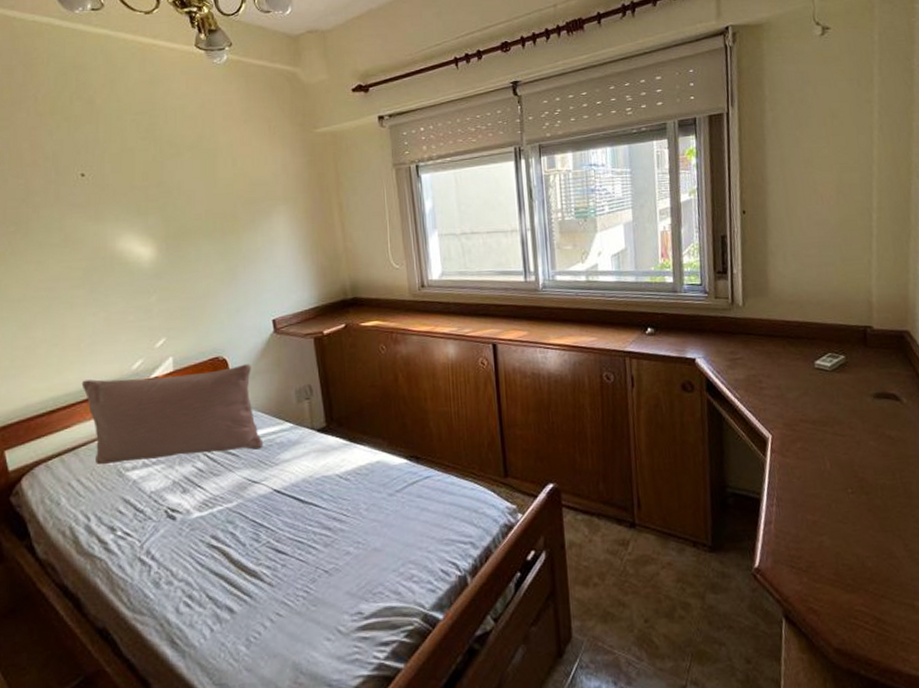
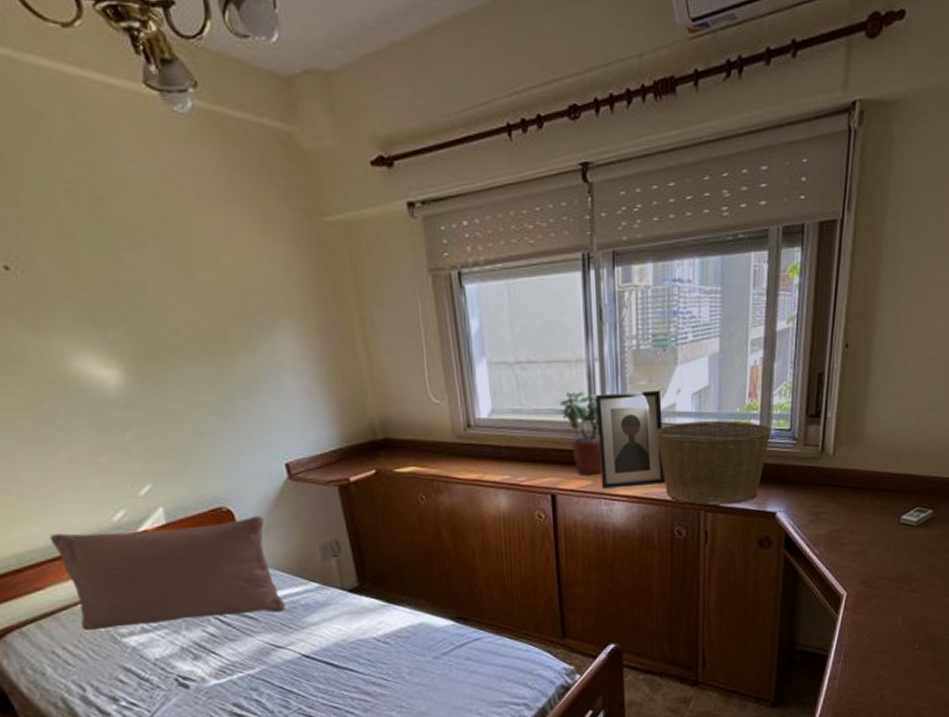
potted plant: none [498,256,536,326] -> present [559,391,602,475]
picture frame: none [529,253,593,339] -> present [596,390,666,489]
basket: none [581,277,684,353] -> present [655,420,771,506]

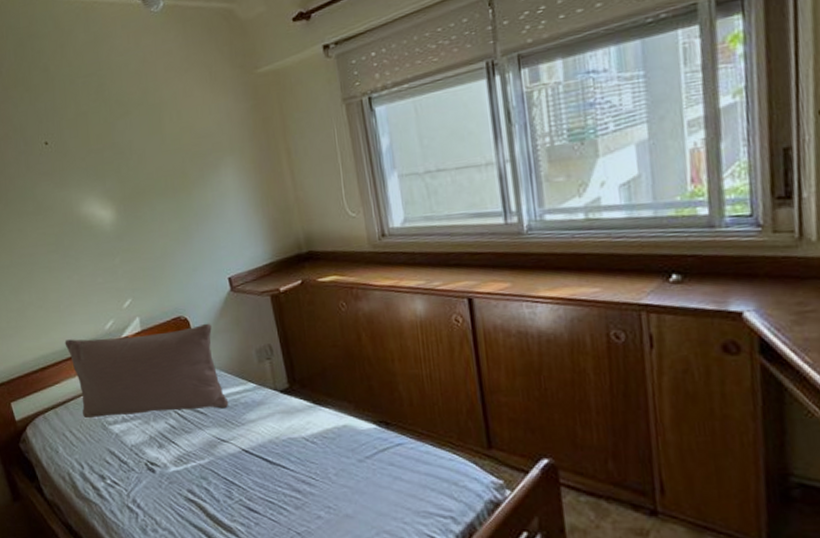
potted plant: present [559,391,602,475] -> none [471,193,521,277]
picture frame: present [596,390,666,489] -> none [509,185,596,291]
basket: present [655,420,771,506] -> none [579,210,726,306]

